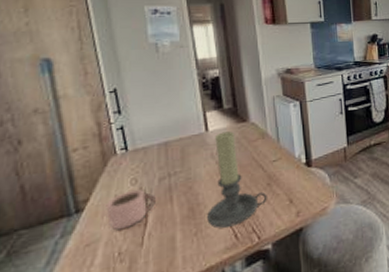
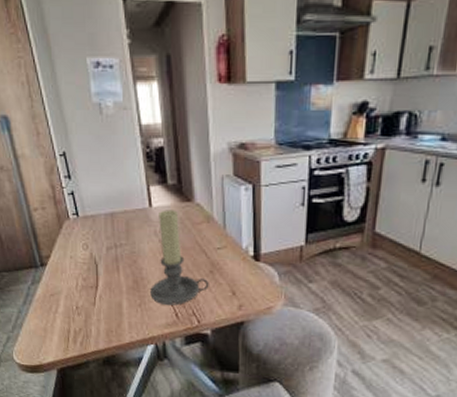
mug: present [106,189,156,230] -> none [64,254,104,288]

